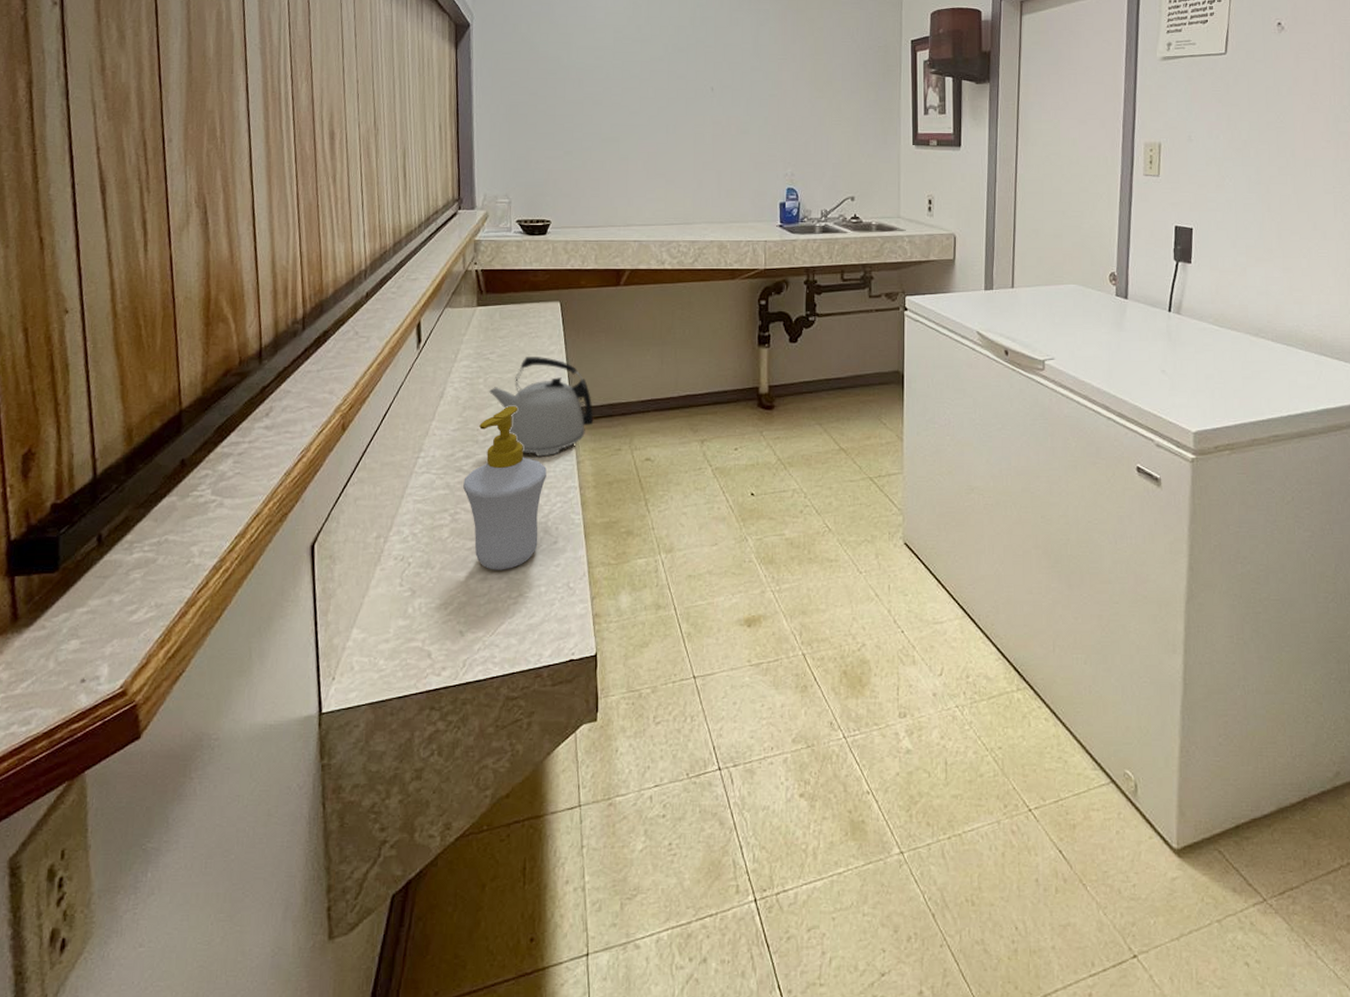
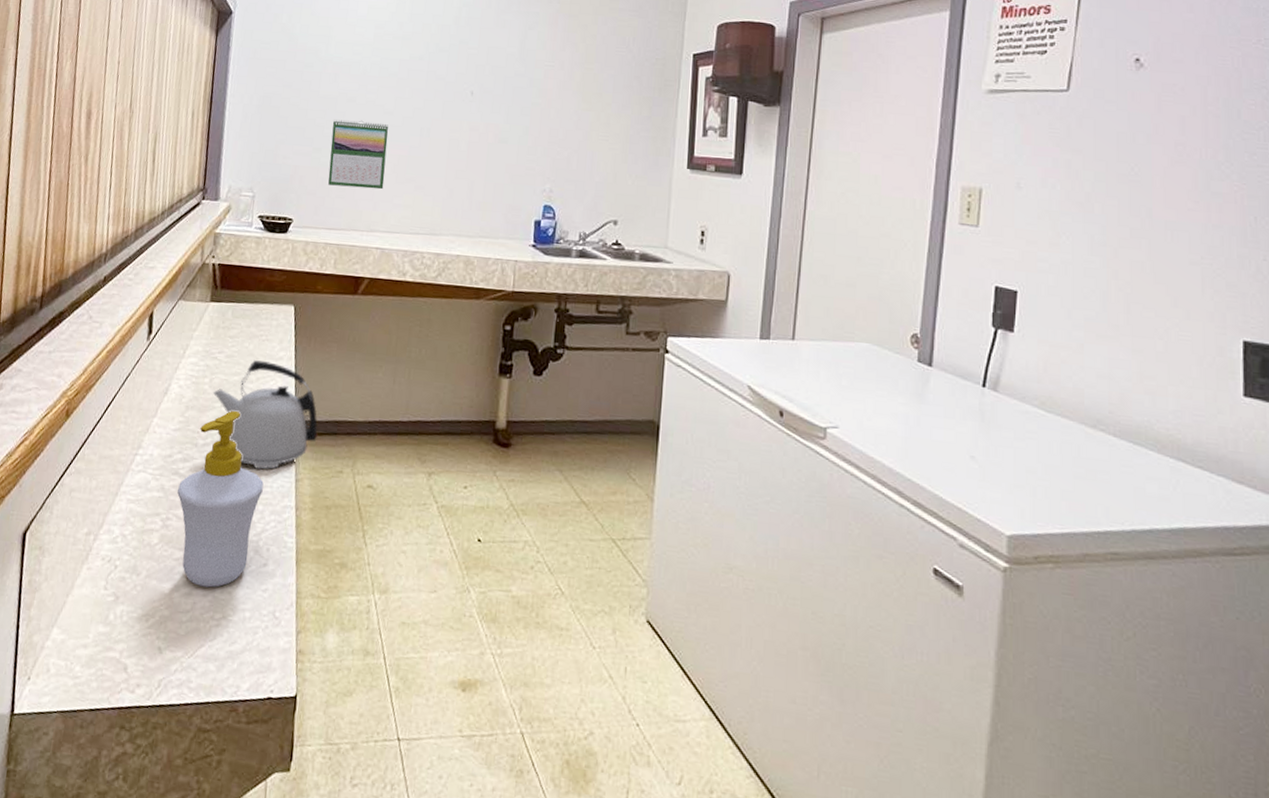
calendar: none [581,122,636,186] -> present [328,119,388,190]

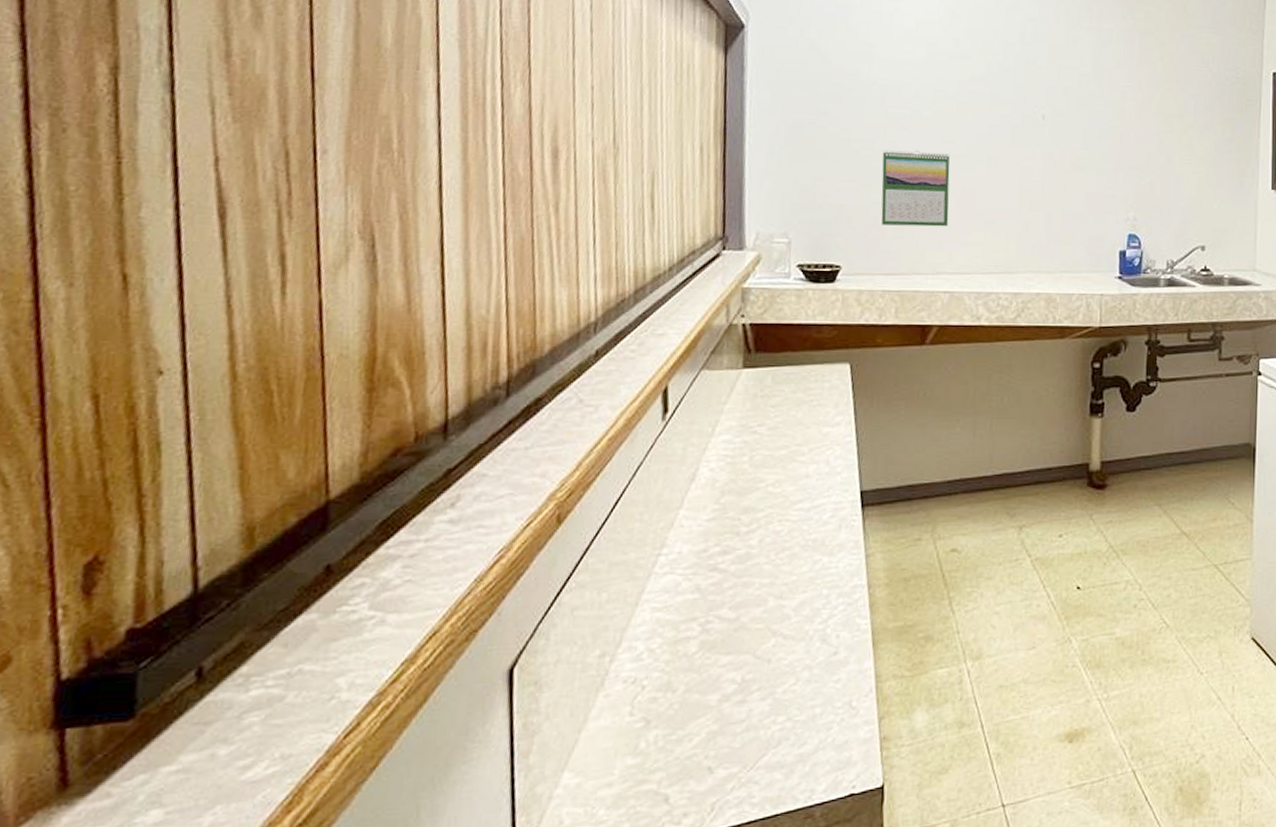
soap bottle: present [176,410,264,588] -> none [717,488,827,691]
kettle: present [212,360,318,470] -> none [754,429,889,550]

